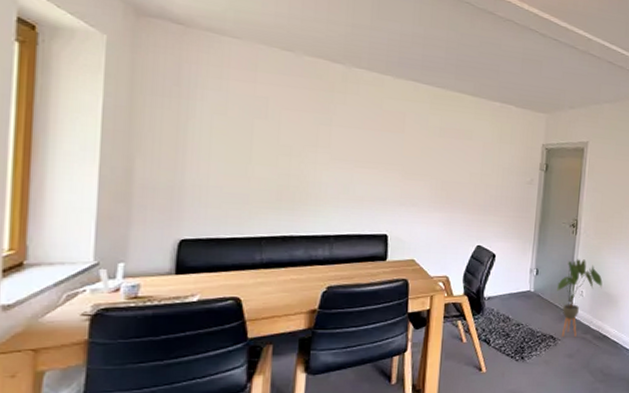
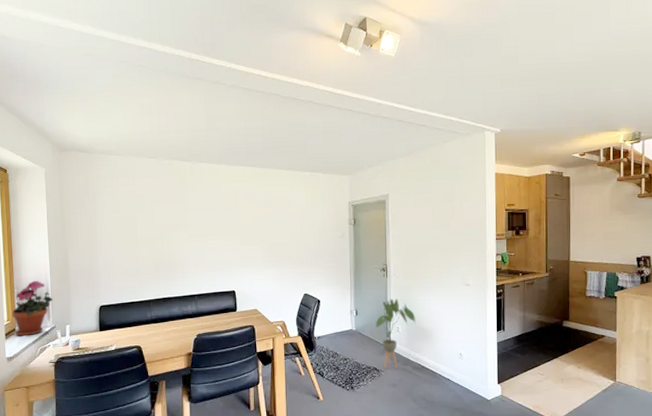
potted plant: none [18,194,100,275] -> present [11,280,53,336]

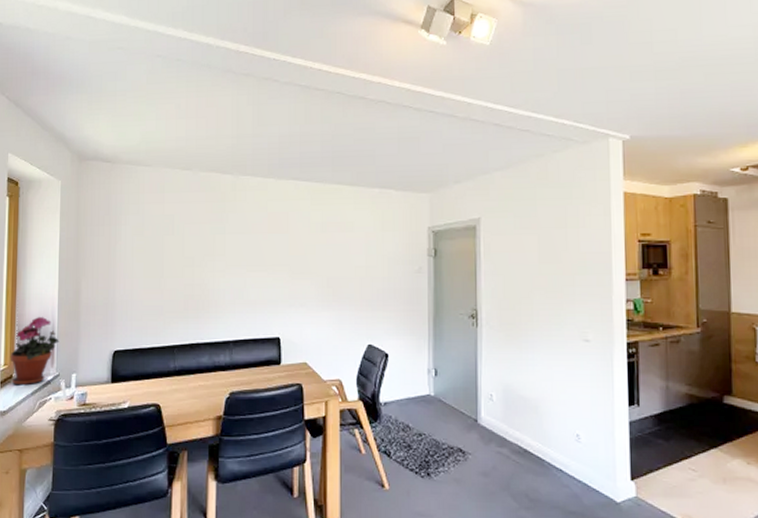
house plant: present [375,299,416,368] -> none [461,356,516,450]

